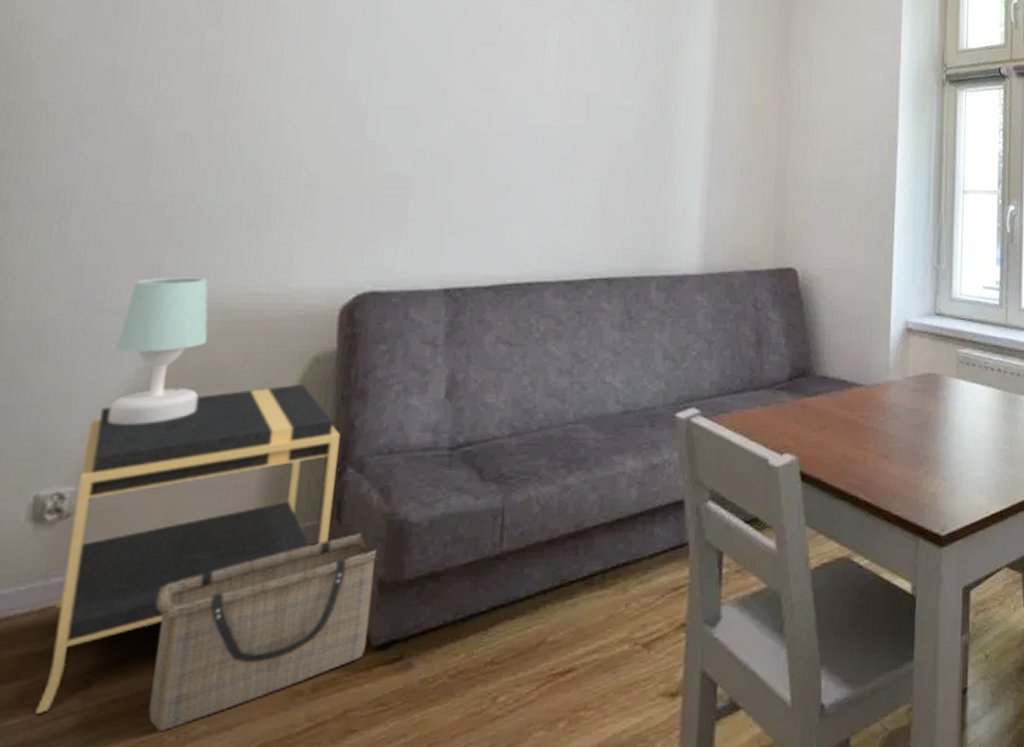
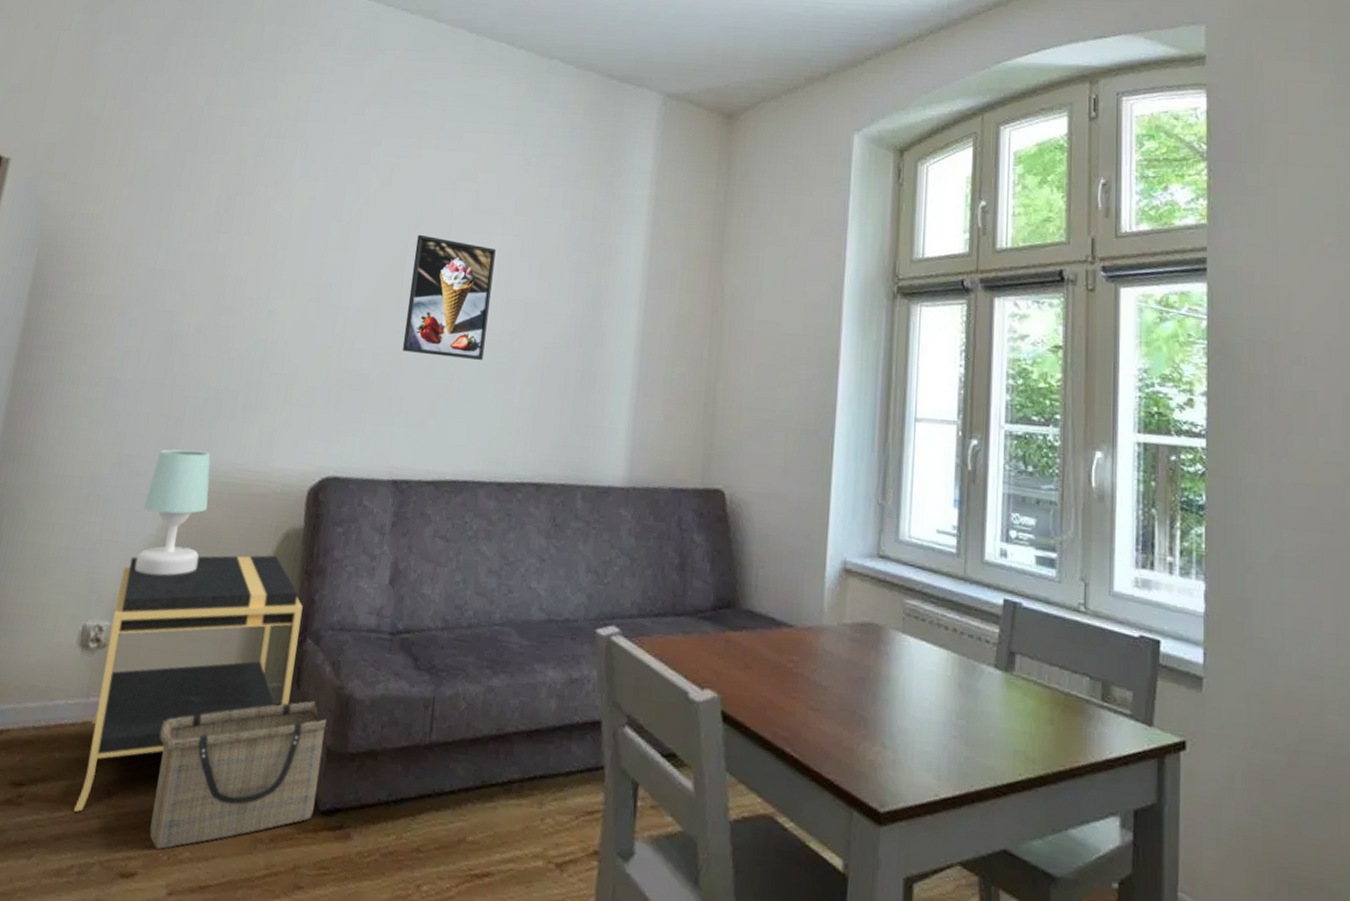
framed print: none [449,28,554,158] -> present [402,234,496,360]

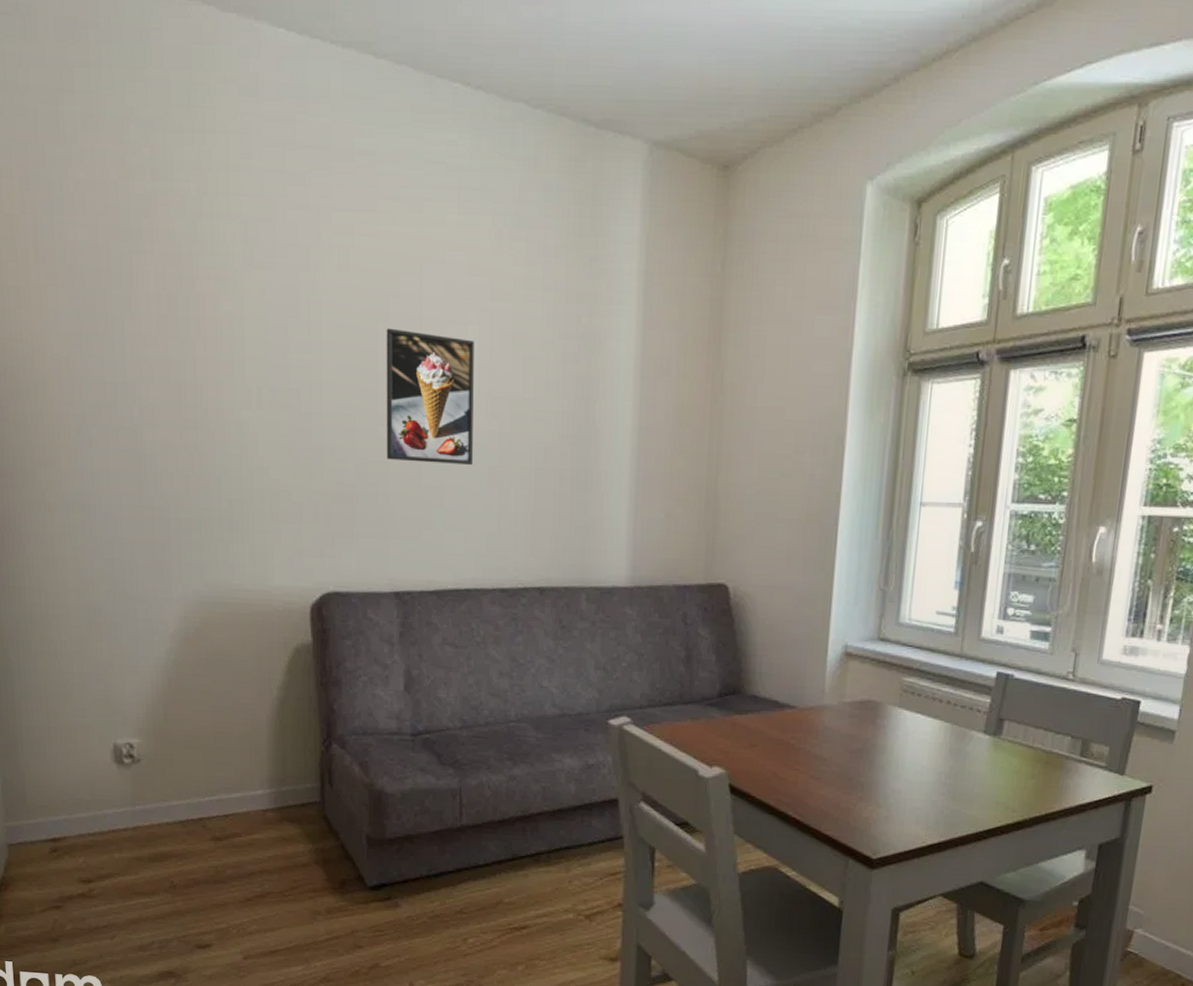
nightstand: present [74,555,303,812] -> none [140,670,324,900]
table lamp: present [134,449,211,576] -> none [148,572,213,695]
basket: present [149,701,328,850] -> none [209,797,364,925]

